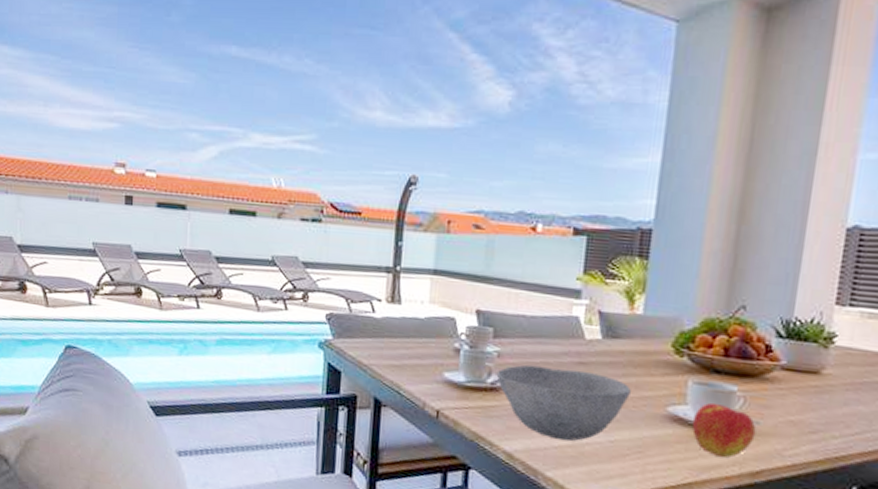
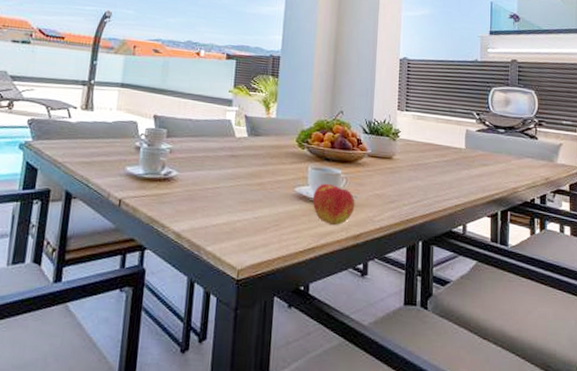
bowl: present [496,364,631,442] -> none [168,158,269,220]

